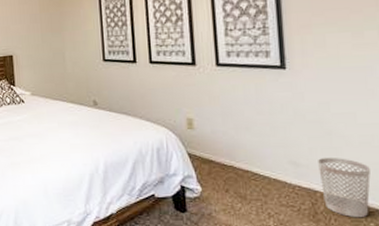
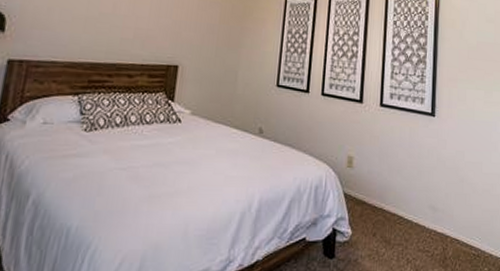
wastebasket: present [318,158,371,218] -> none [451,204,488,263]

